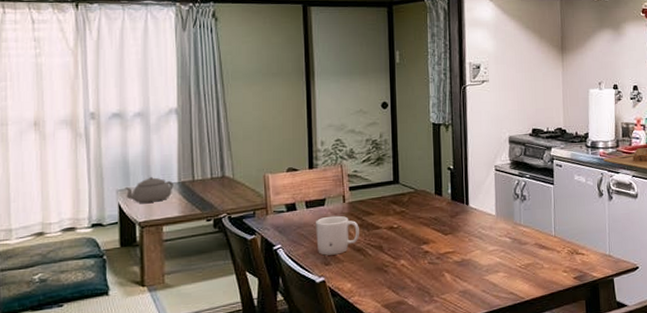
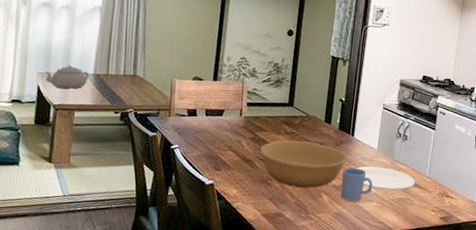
mug: present [316,215,359,256] -> none [210,126,251,162]
bowl: none [370,218,466,270] -> present [260,139,348,188]
mug: none [462,238,497,276] -> present [340,167,373,202]
plate: none [476,233,541,258] -> present [356,166,415,191]

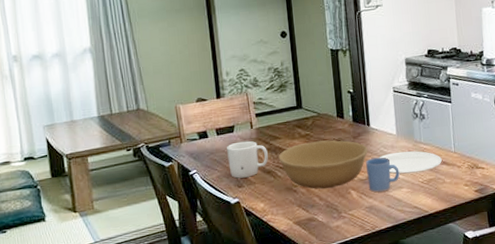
teapot: present [45,65,89,89] -> none [50,112,94,137]
mug: none [210,126,251,162] -> present [227,141,268,179]

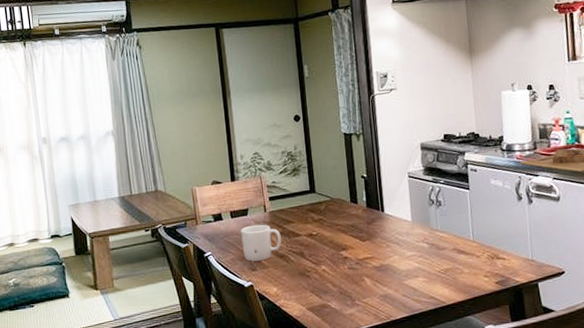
bowl: present [278,140,368,189] -> none [291,225,383,275]
mug: present [366,157,400,193] -> none [380,244,416,281]
plate: present [379,151,442,175] -> none [394,238,460,263]

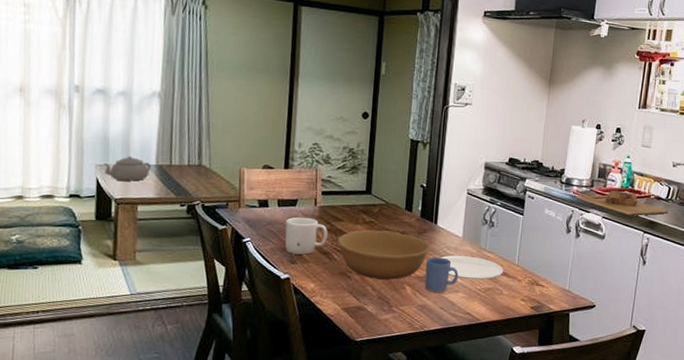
teapot: none [75,192,115,216] -> present [104,155,151,181]
bowl: none [291,225,383,275] -> present [337,229,431,280]
mug: none [380,244,416,281] -> present [424,257,459,293]
plate: none [394,238,460,263] -> present [440,255,503,280]

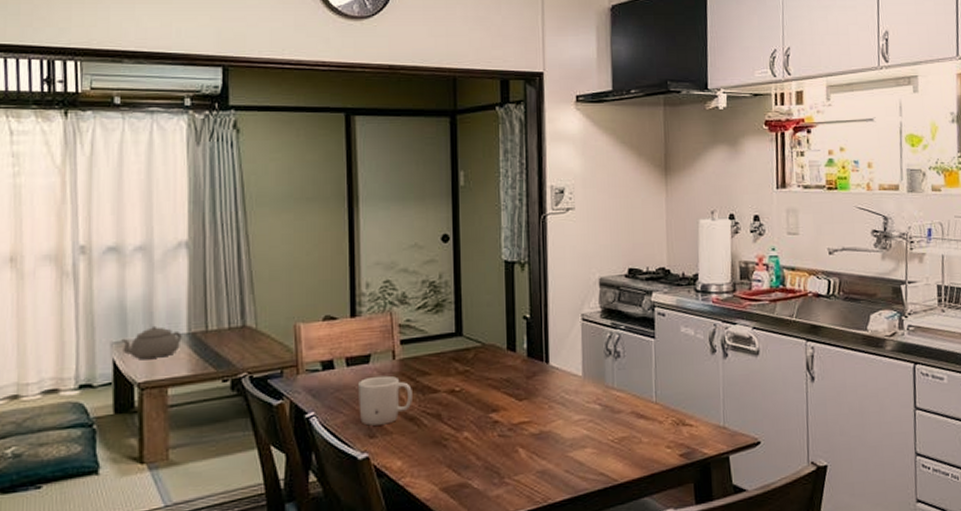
bowl: present [337,229,431,280] -> none [426,379,545,445]
mug: present [424,257,459,293] -> none [541,405,584,453]
plate: present [440,255,503,280] -> none [558,398,639,430]
cutting board: present [576,191,669,216] -> none [716,292,833,322]

